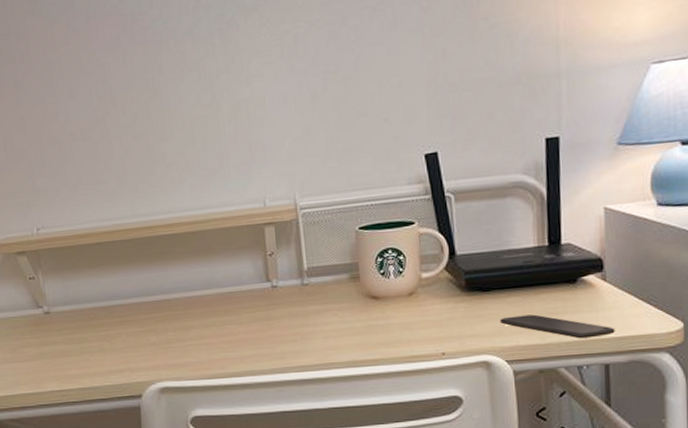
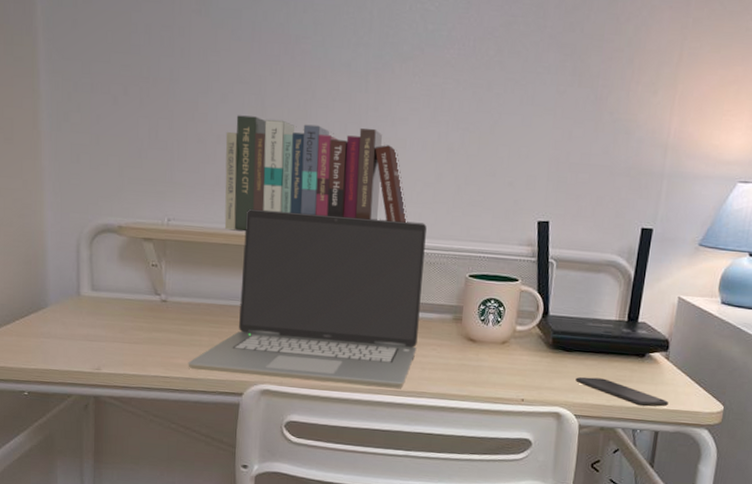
books: none [79,92,283,229] -> present [224,115,408,232]
laptop: none [81,181,316,379] -> present [188,208,427,388]

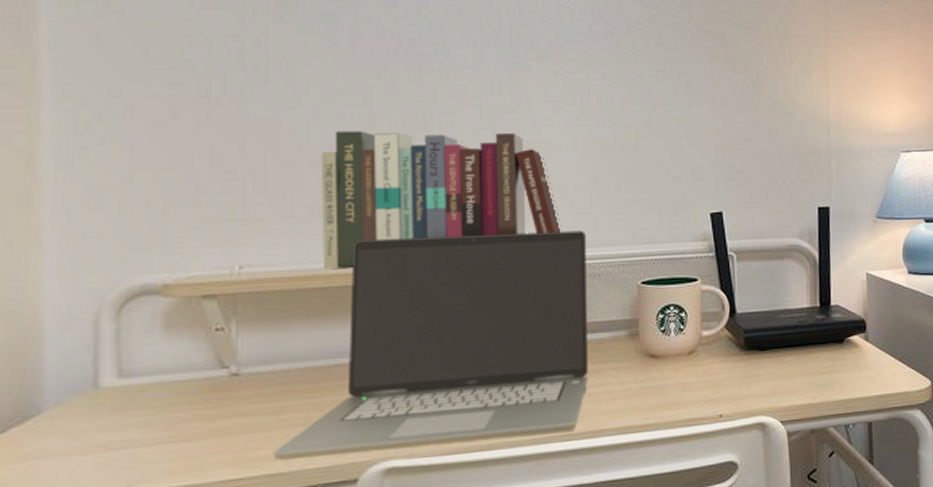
smartphone: present [575,377,669,407] -> none [776,373,876,398]

